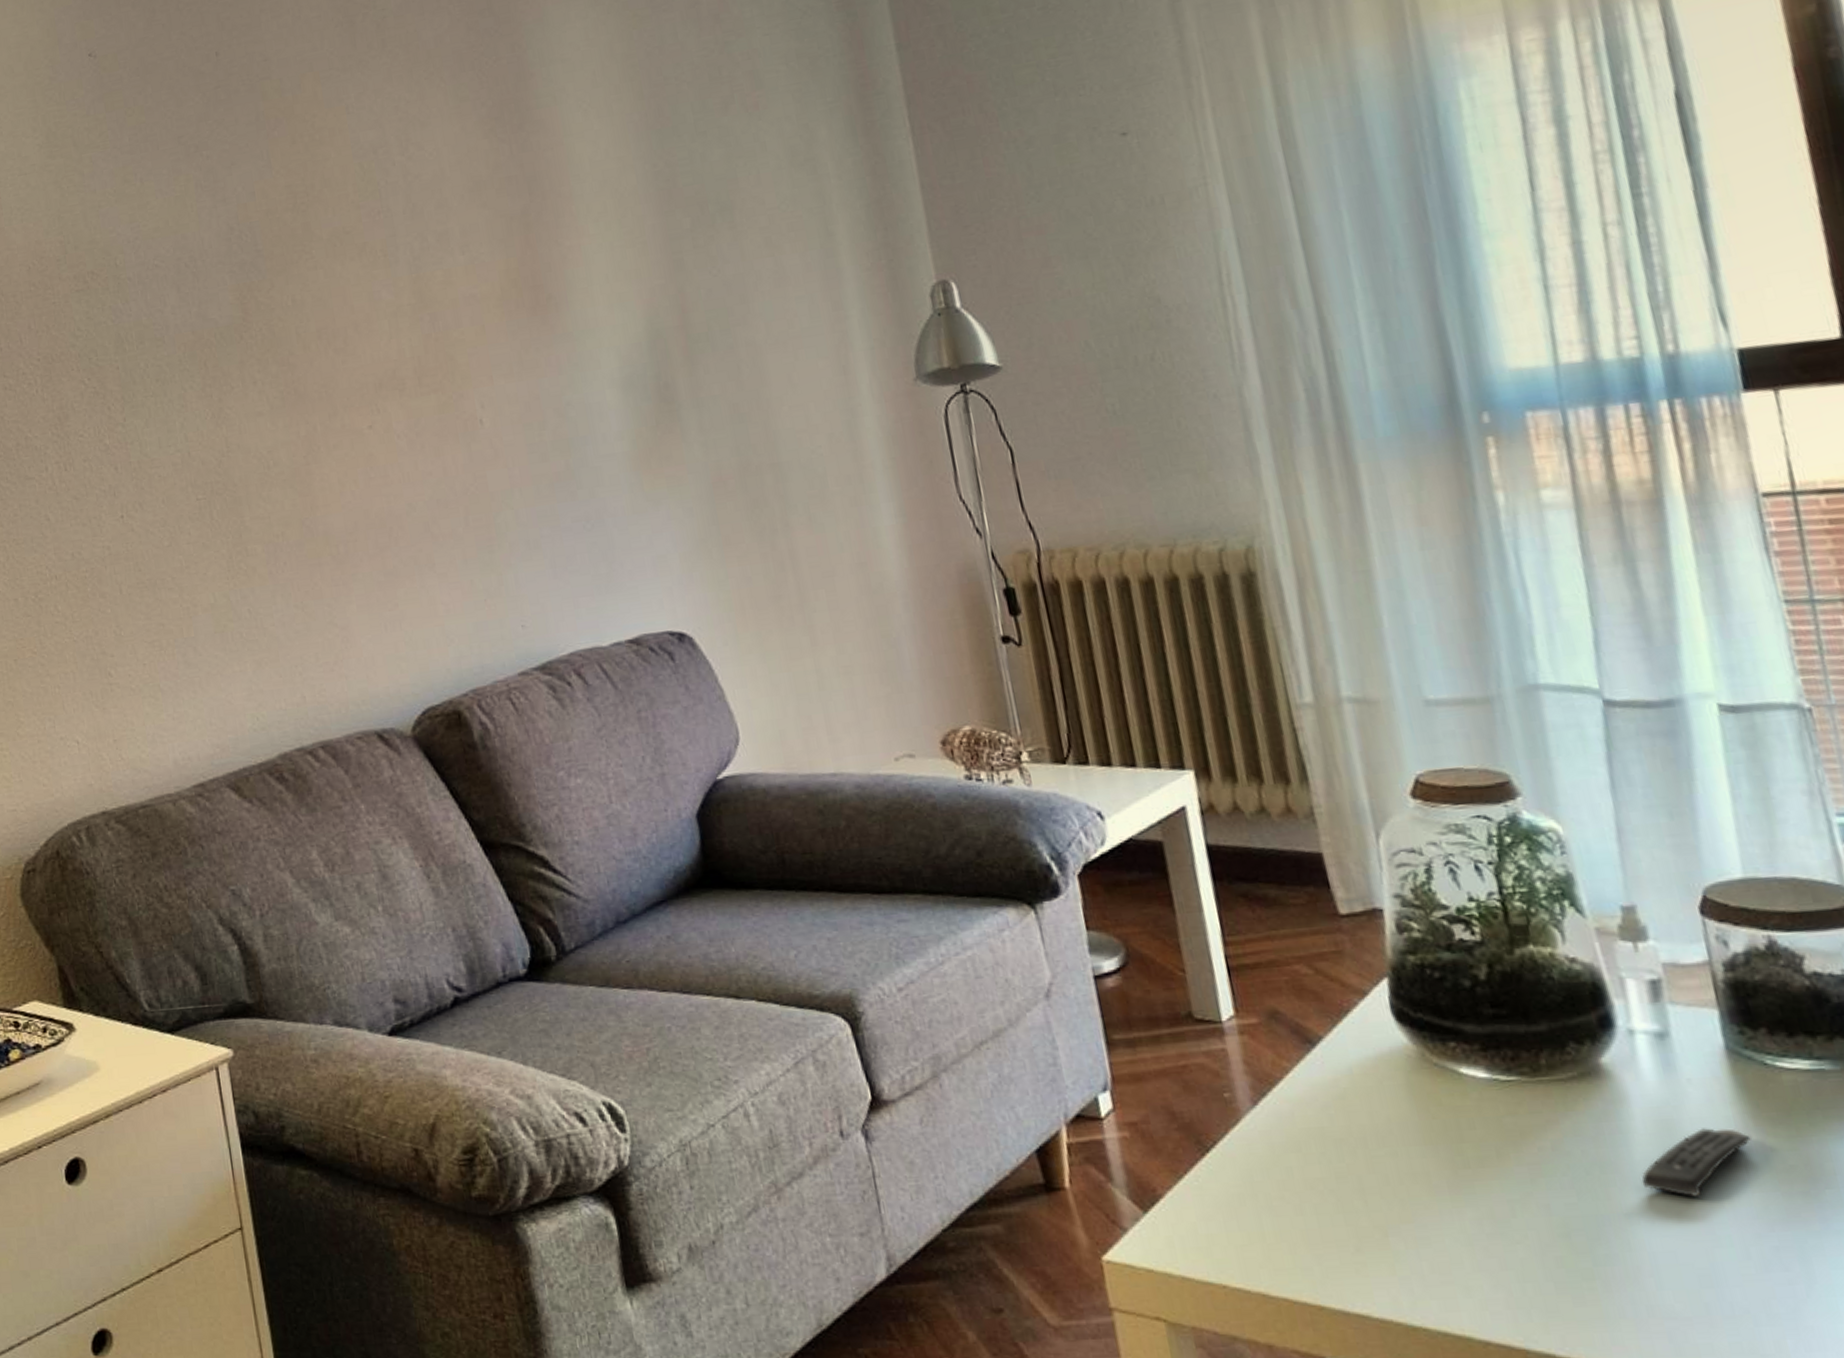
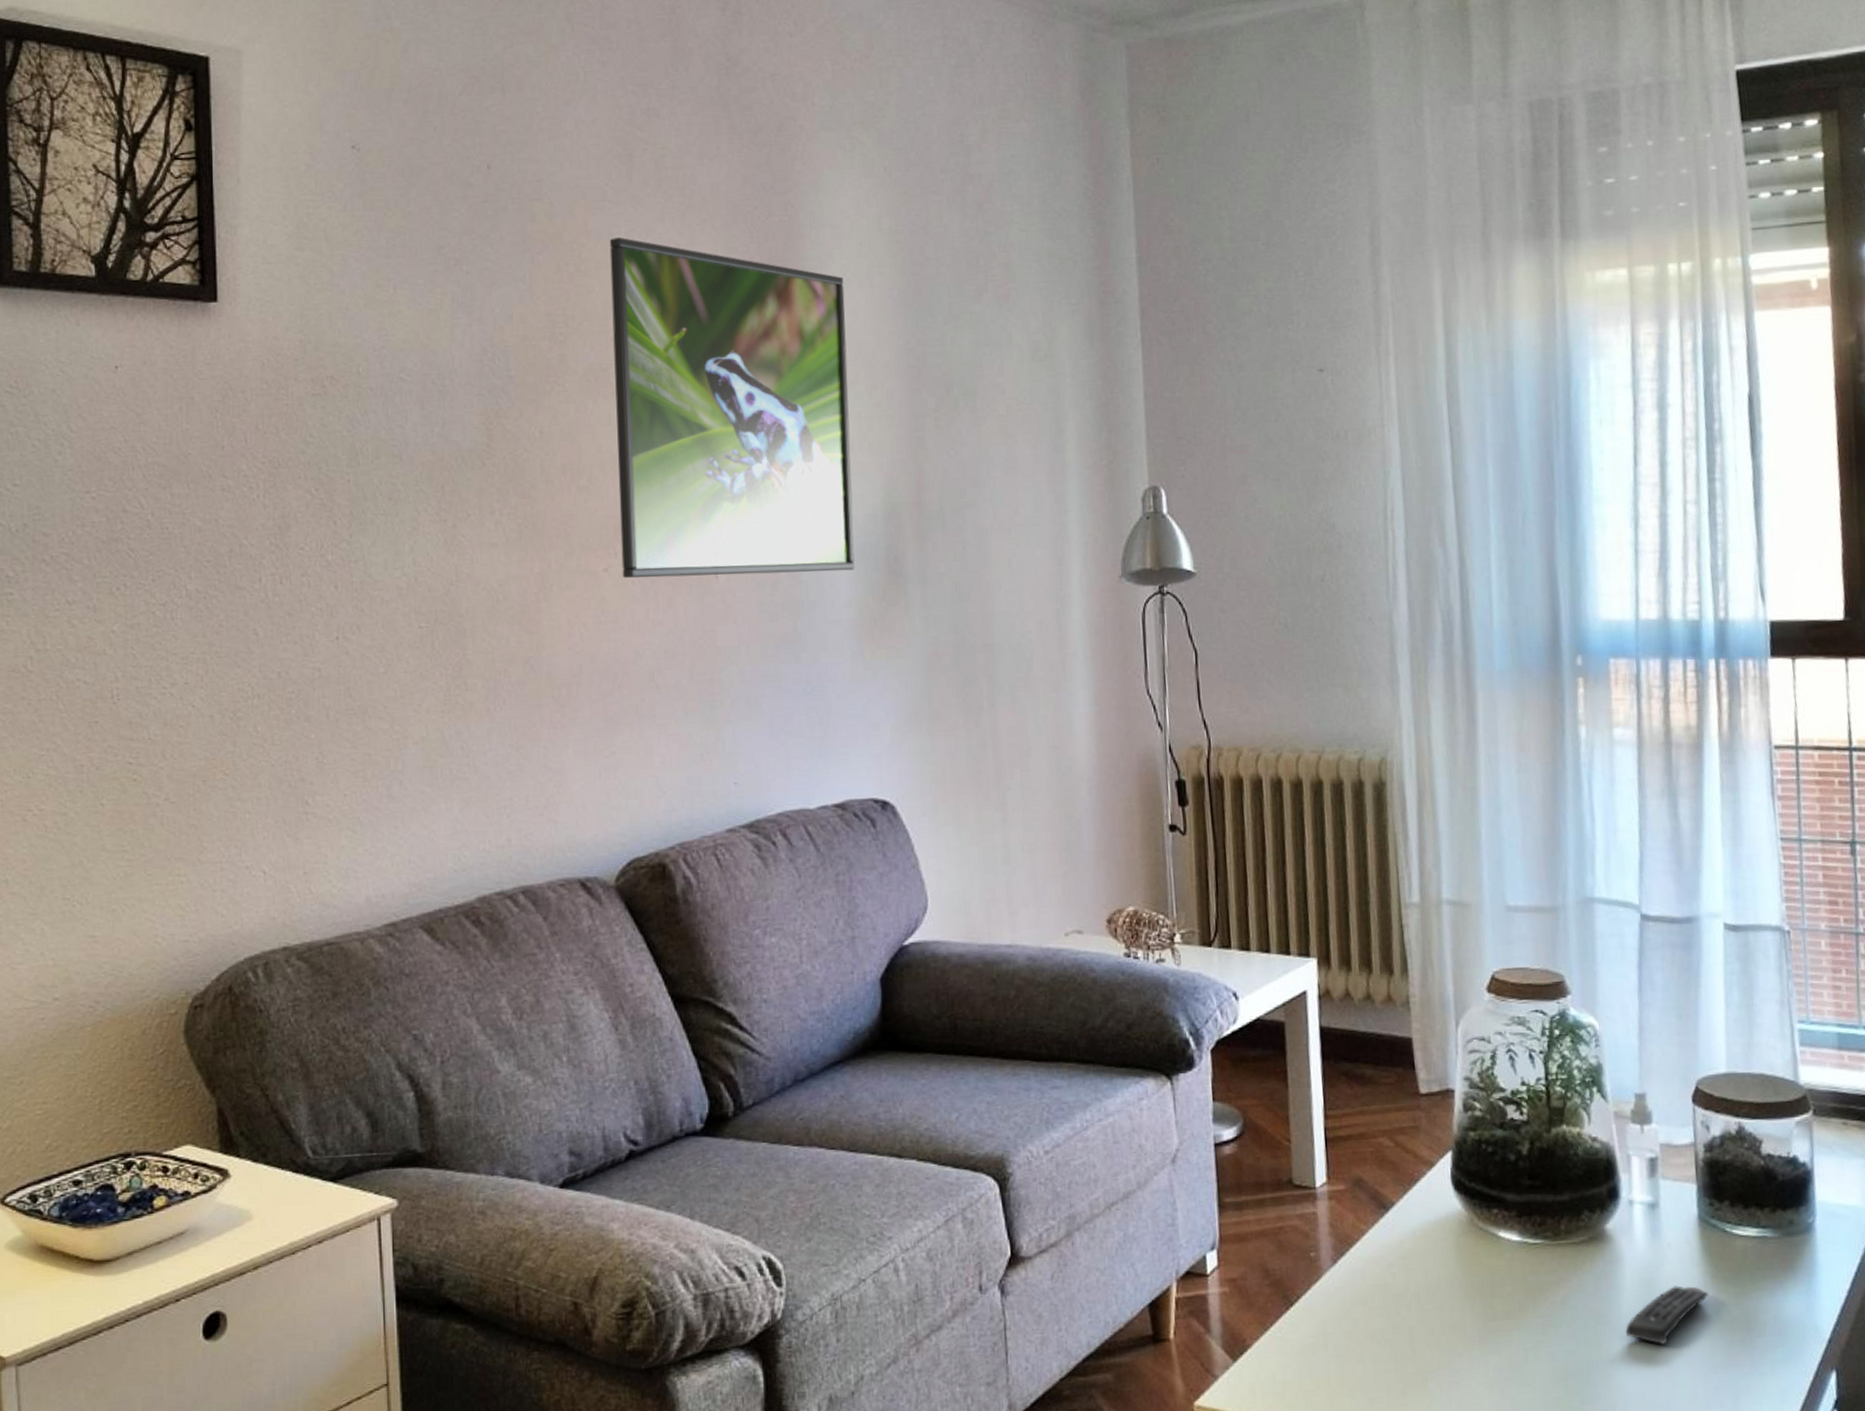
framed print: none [340,102,624,433] -> present [609,237,855,579]

